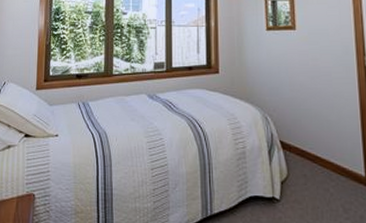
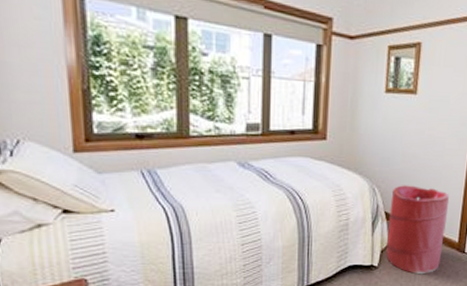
laundry hamper: none [284,114,349,212] -> present [386,185,450,275]

